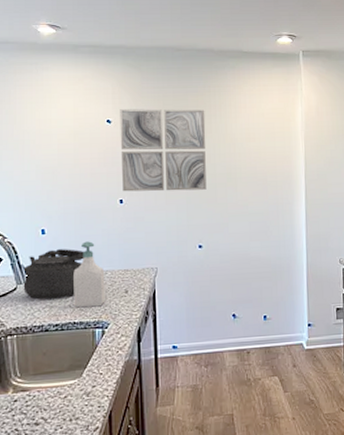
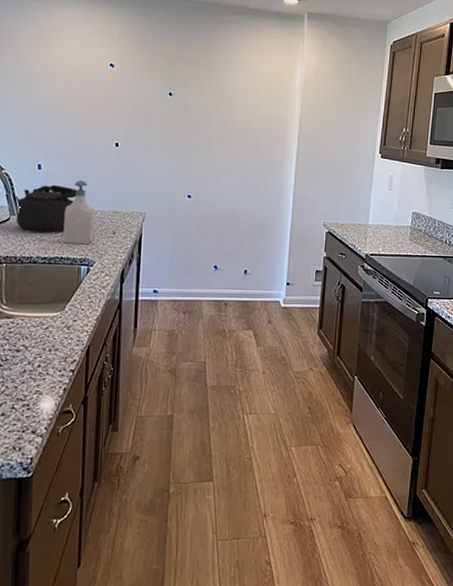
wall art: present [120,109,207,192] -> none [119,54,206,141]

